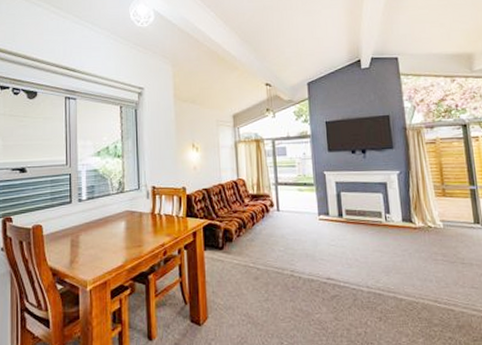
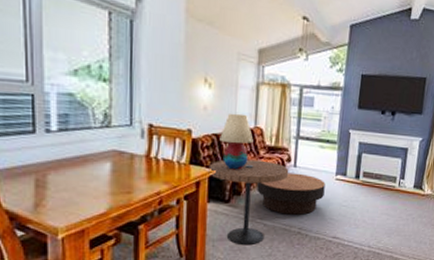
side table: none [202,208,274,290] -> present [208,159,289,244]
table lamp: none [209,169,238,219] -> present [219,113,254,170]
coffee table: none [246,216,311,258] -> present [257,173,326,215]

